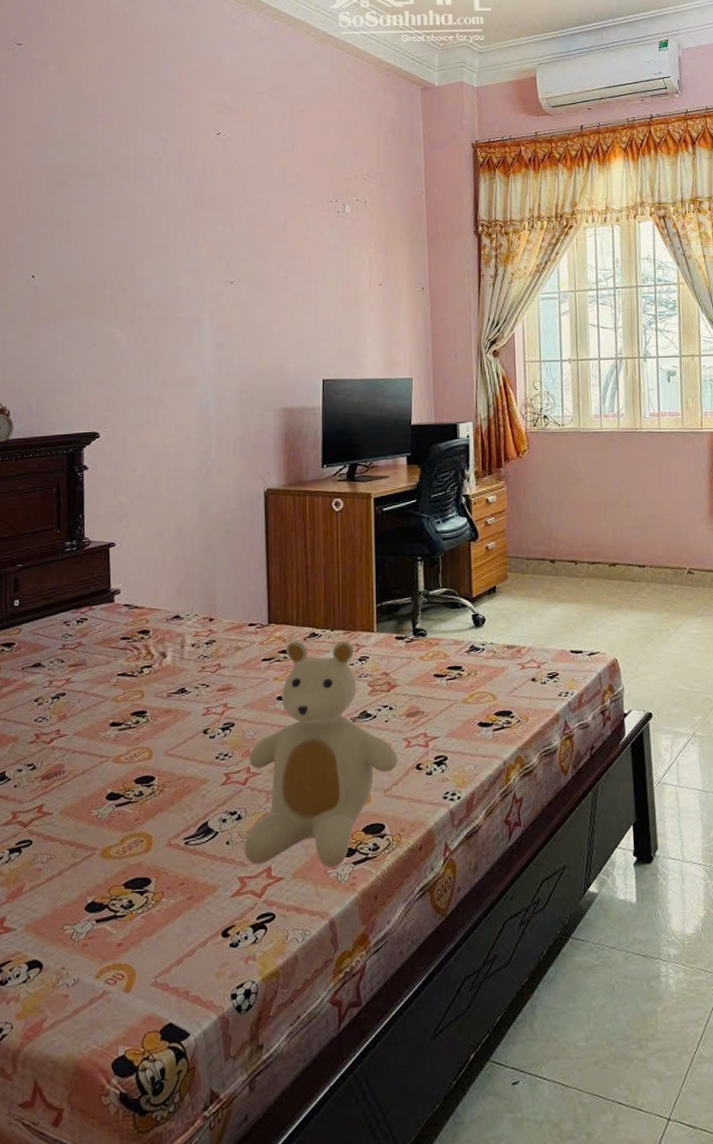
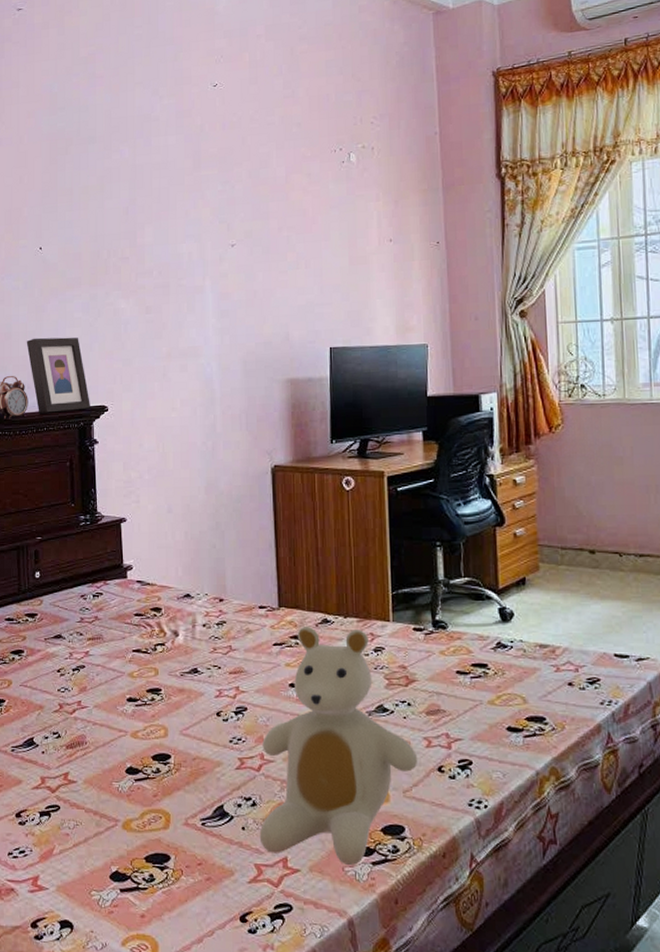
picture frame: none [13,364,82,441] -> present [26,337,91,415]

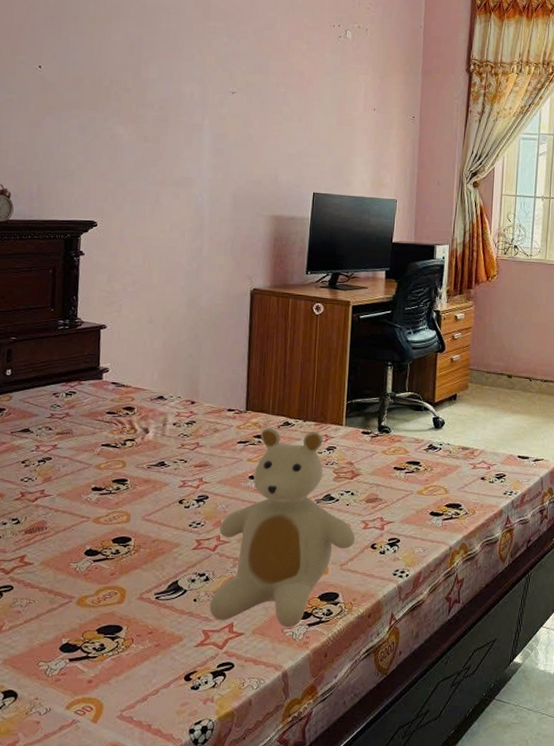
picture frame: present [26,337,91,415] -> none [16,150,80,224]

